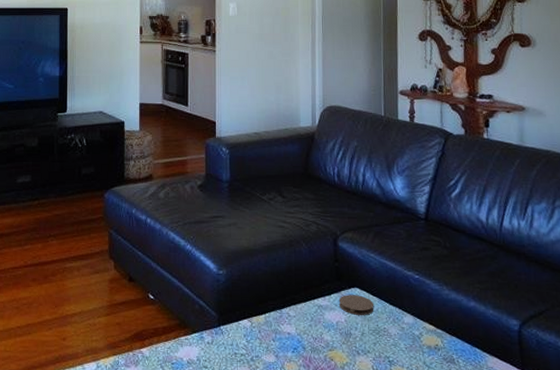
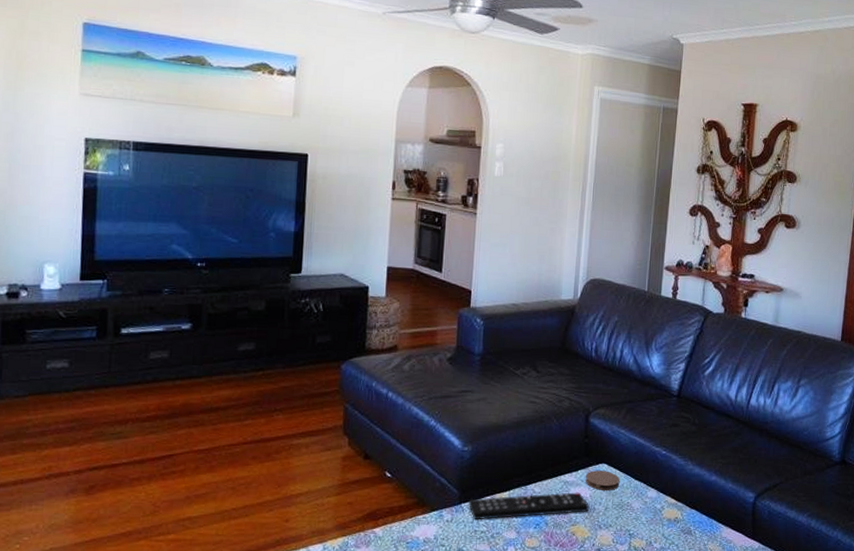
remote control: none [227,316,345,342] -> present [469,492,589,519]

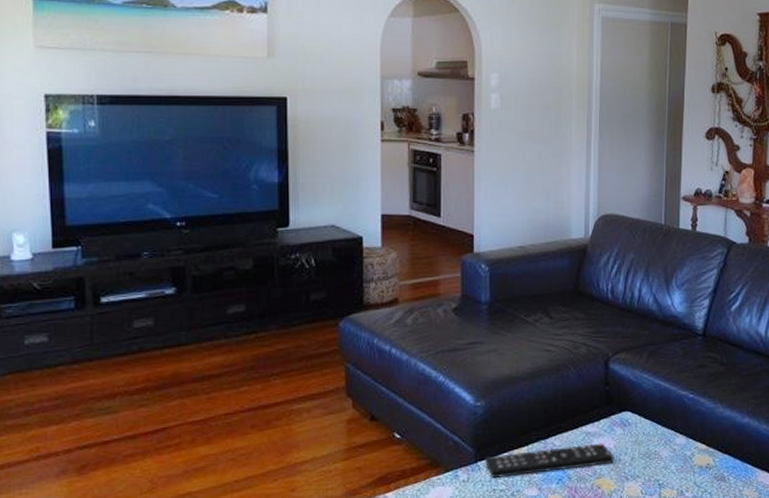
coaster: present [585,470,620,490] -> none [608,419,646,440]

